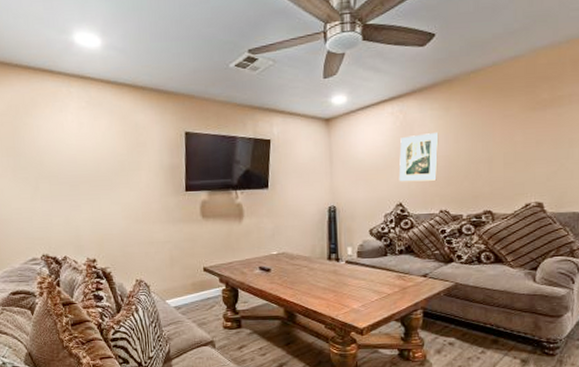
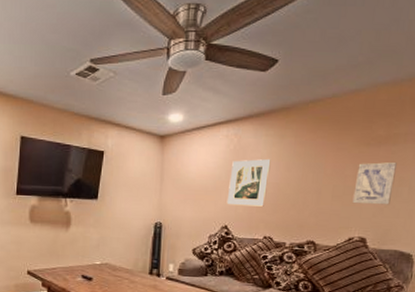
wall art: none [525,125,564,169] -> present [352,162,397,205]

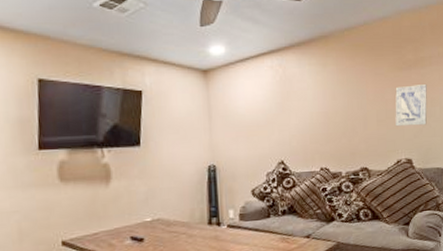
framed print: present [226,159,271,207] -> none [279,89,318,139]

